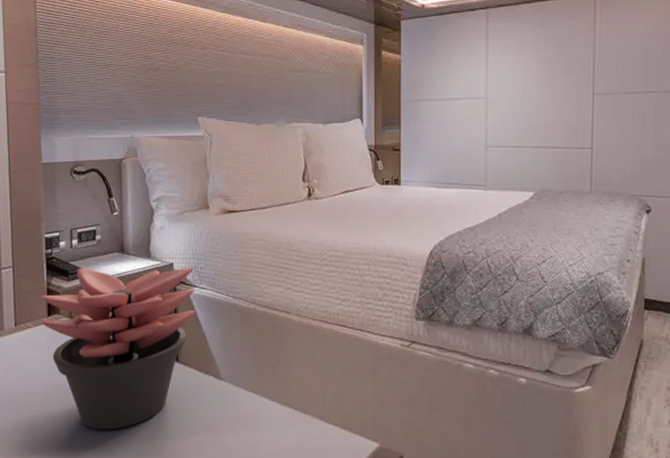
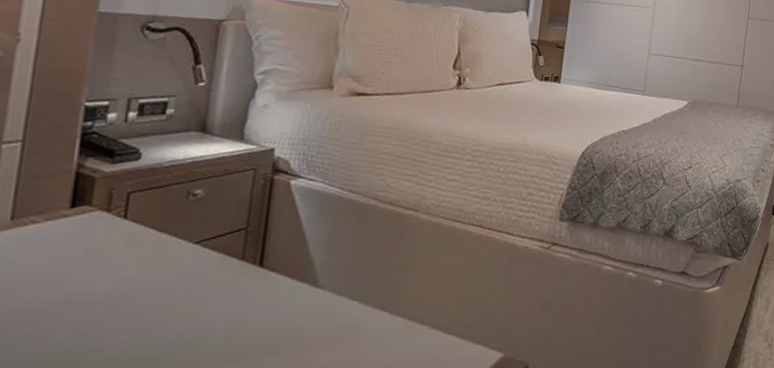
succulent plant: present [40,267,195,430] -> none [58,147,302,356]

